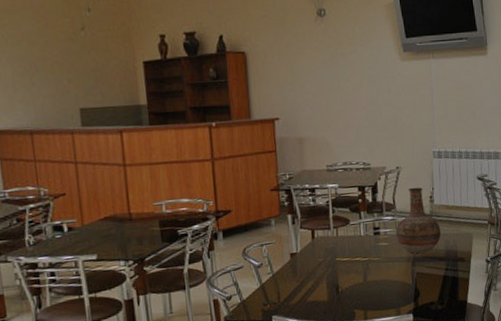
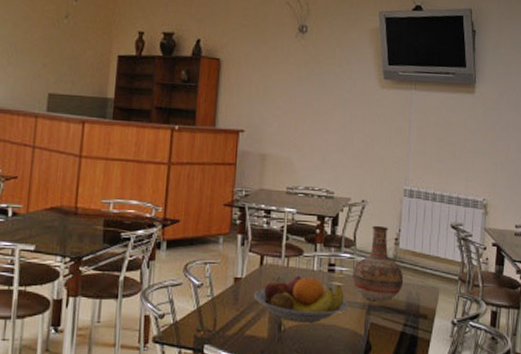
fruit bowl: none [309,242,395,283] -> present [253,275,348,323]

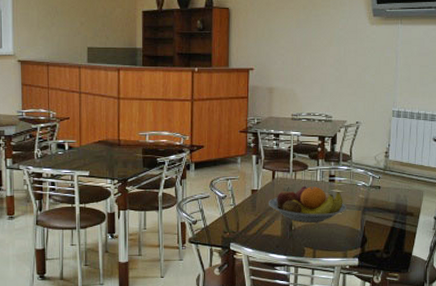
vase: present [353,225,404,301] -> none [350,142,393,203]

